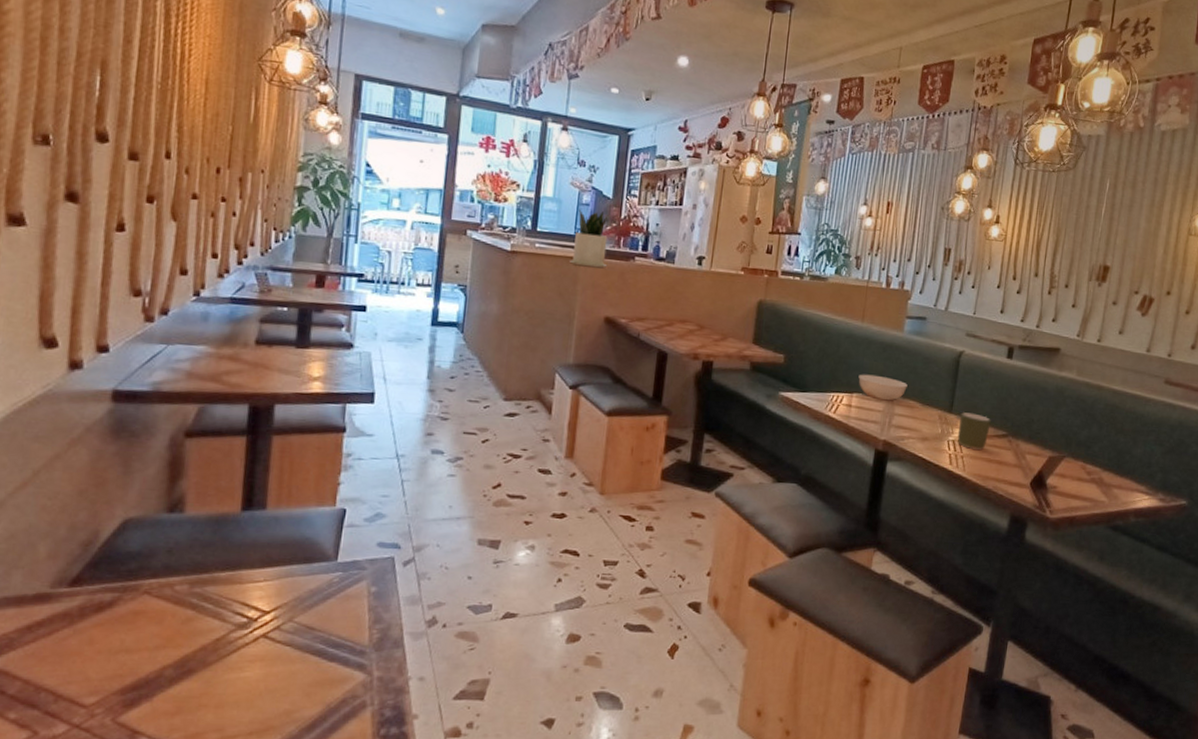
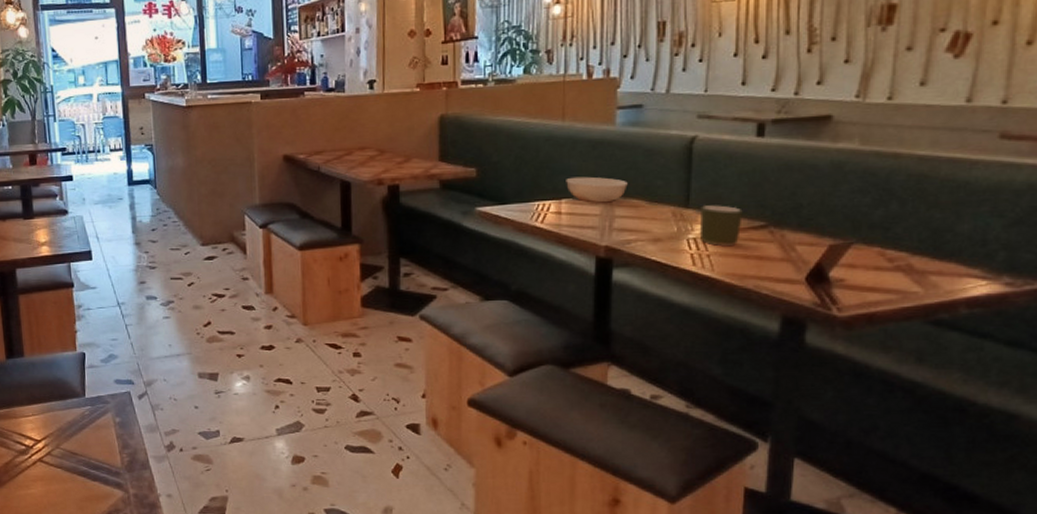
planter: present [568,209,609,269] -> none [241,53,279,111]

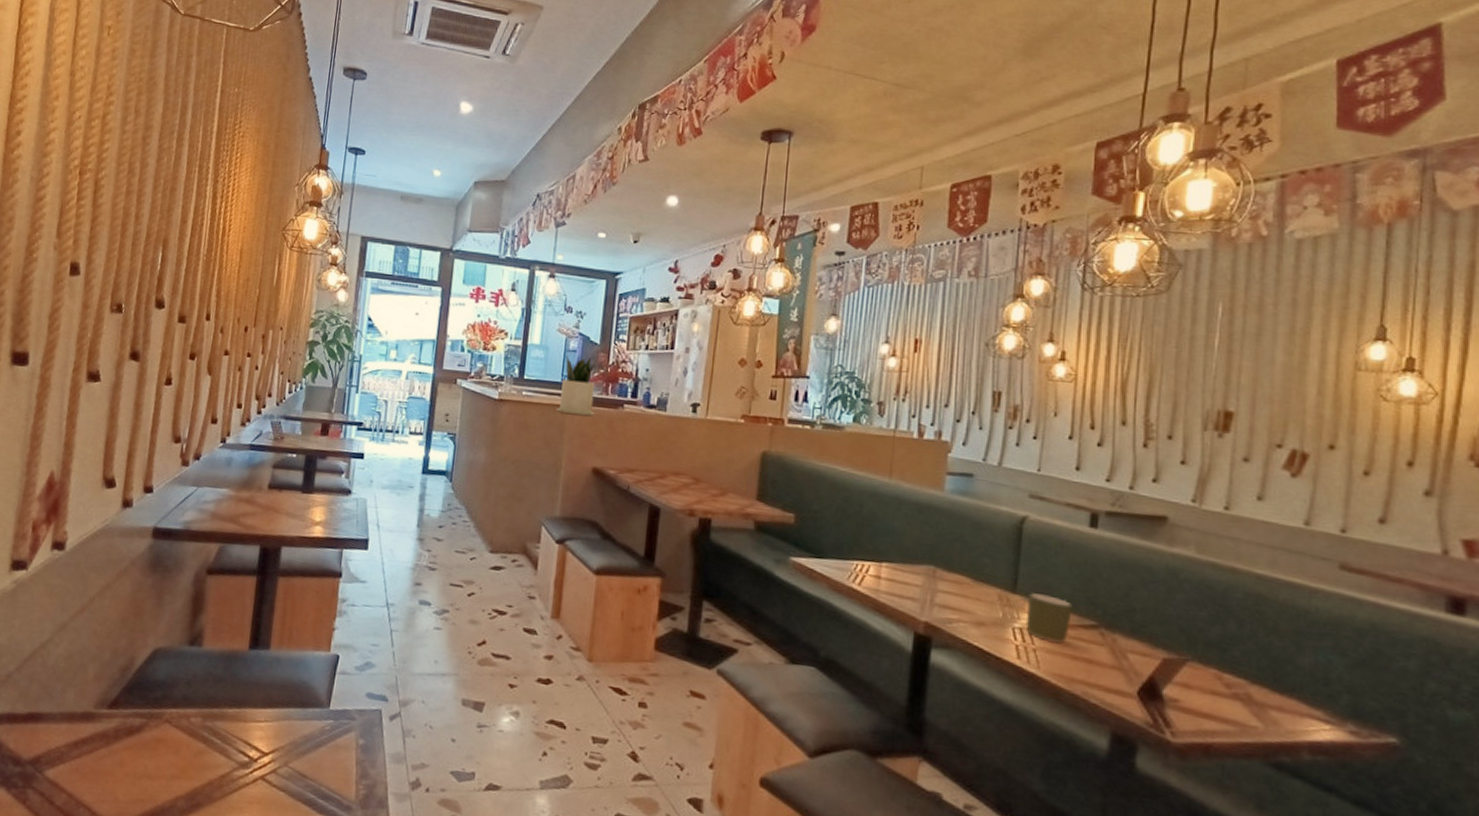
planter: none [241,53,279,111] -> present [555,355,596,418]
bowl: present [566,176,628,204] -> none [888,539,953,575]

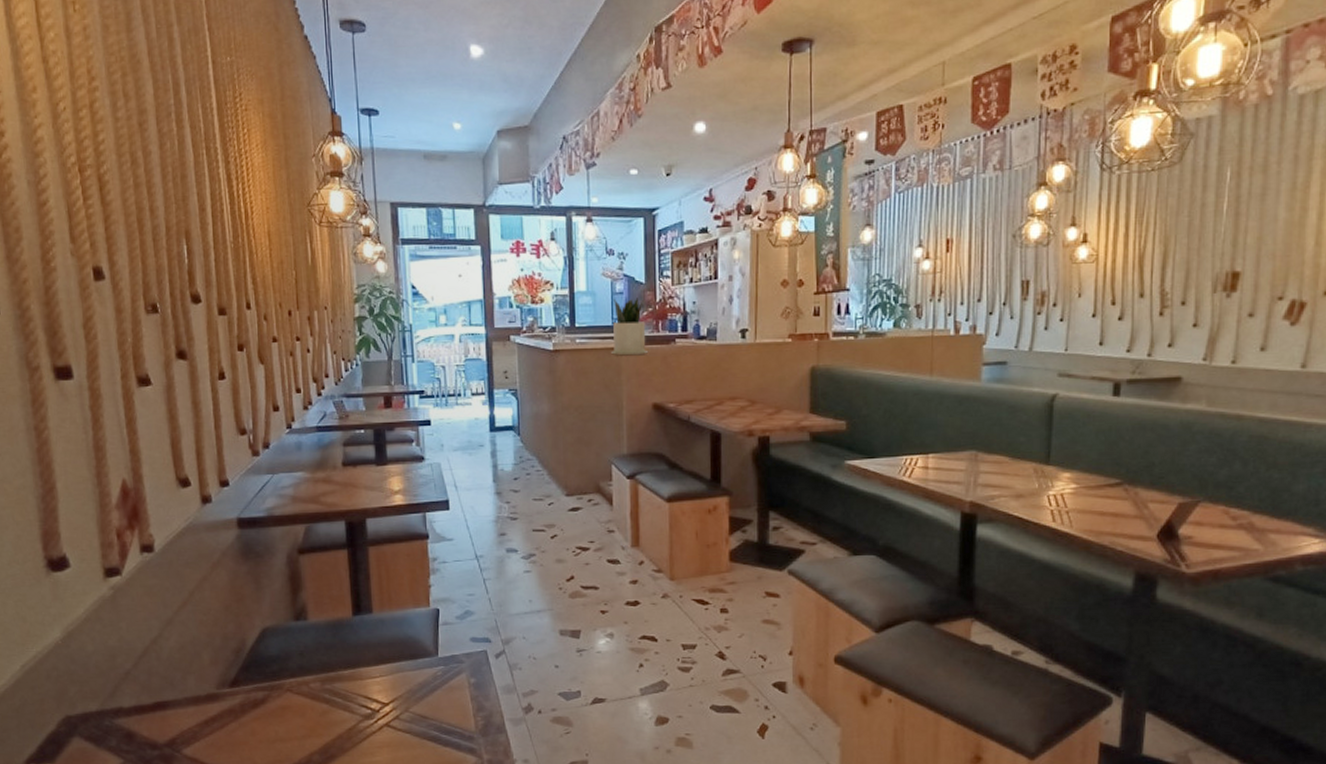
mug: present [1025,593,1073,643] -> none [1059,462,1099,502]

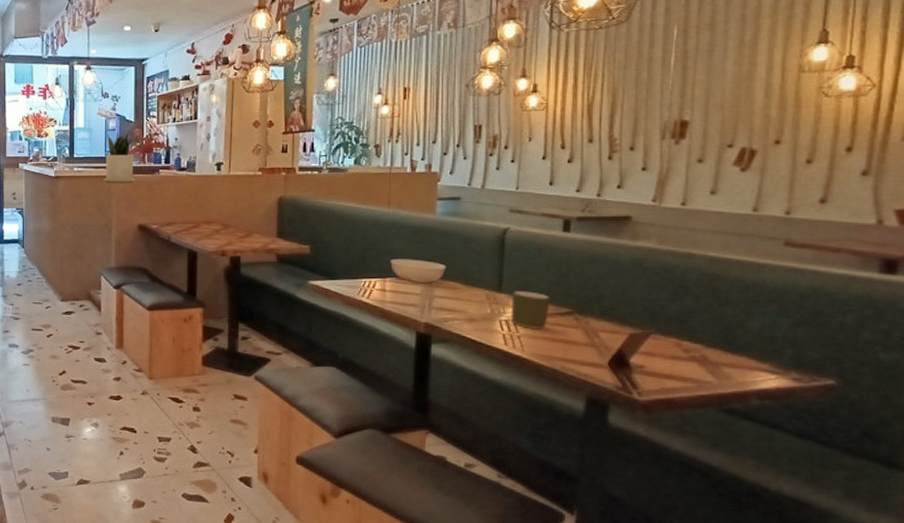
bowl: none [933,431,992,460] -> present [390,258,446,285]
mug: none [1059,462,1099,502] -> present [510,291,550,329]

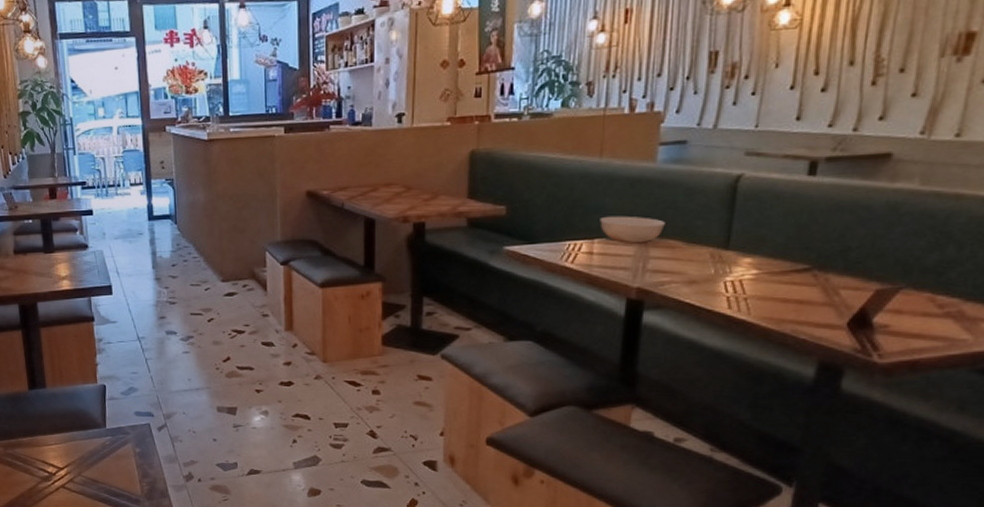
planter: present [102,134,136,184] -> none [263,84,303,145]
mug: present [510,291,550,329] -> none [737,247,786,289]

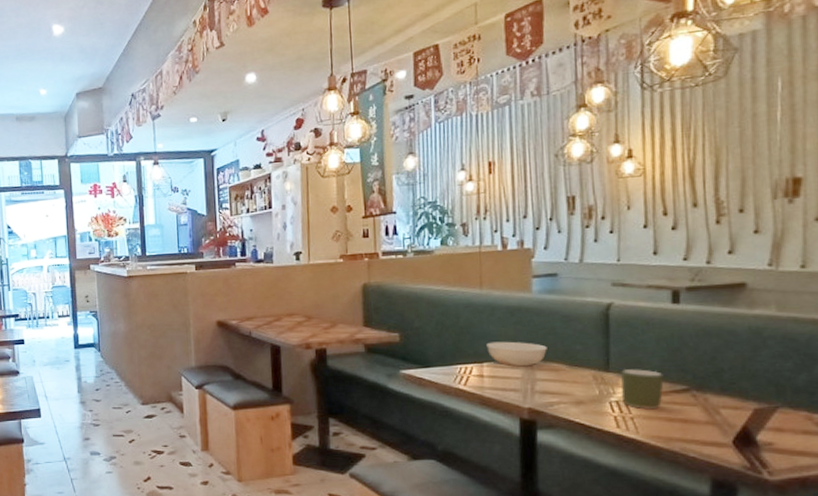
mug: none [737,247,786,289] -> present [621,369,664,409]

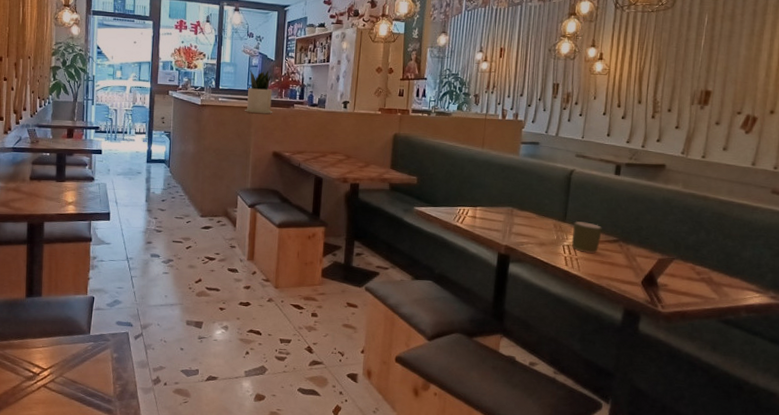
planter: none [177,228,212,281] -> present [244,70,273,115]
bowl: present [486,341,547,368] -> none [481,191,525,214]

